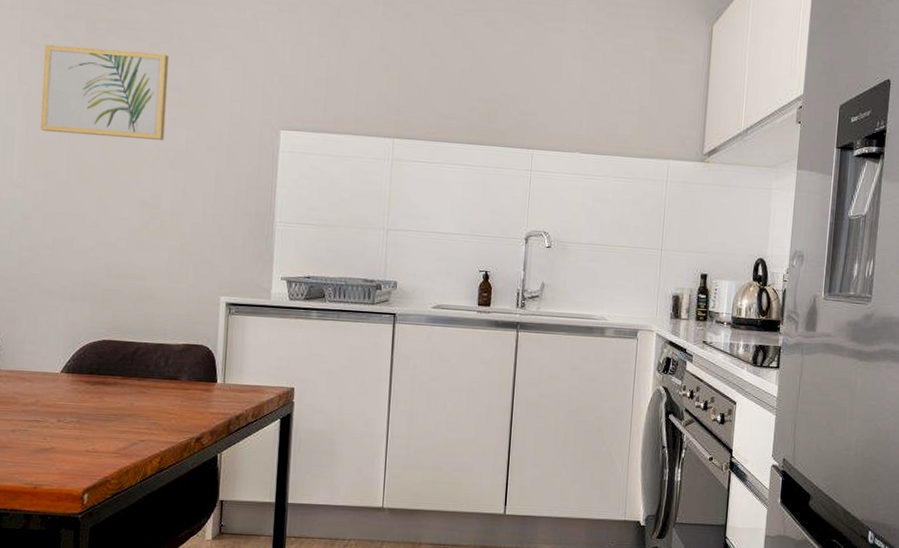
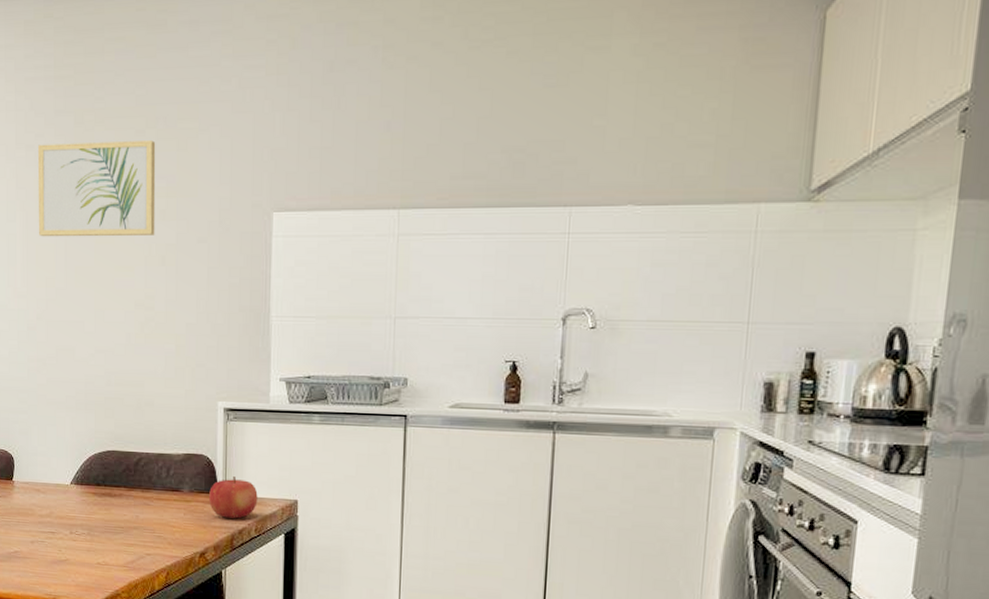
fruit: none [206,366,256,406] -> present [208,476,258,519]

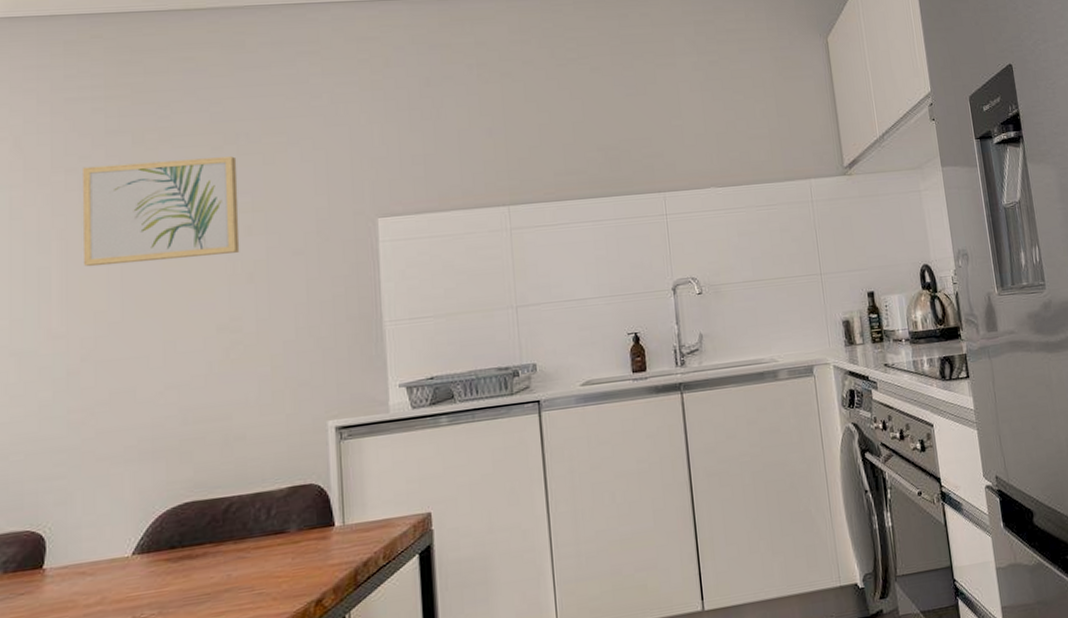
fruit: present [208,476,258,519] -> none [322,501,384,552]

